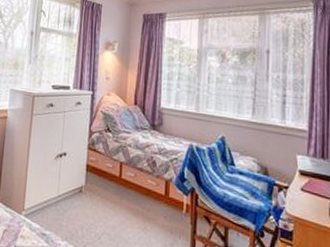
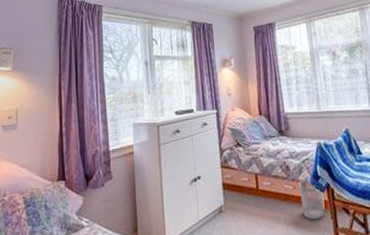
wastebasket: none [162,178,187,222] -> present [298,179,324,220]

